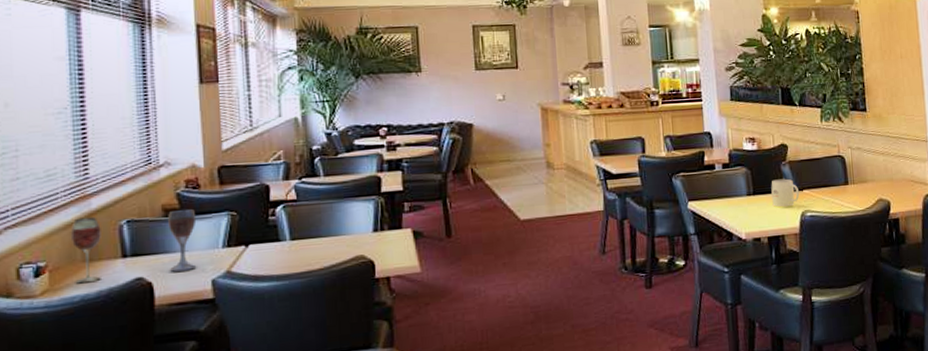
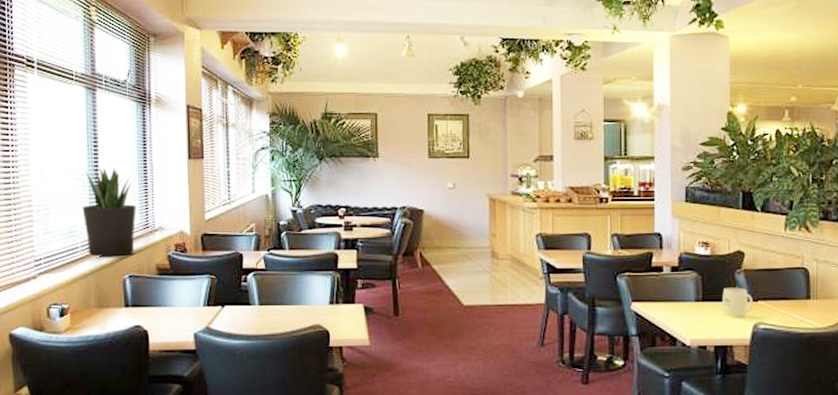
planter: none [64,94,135,203] -> present [82,163,136,257]
wineglass: present [70,216,101,284] -> none [86,270,110,326]
cup: present [168,208,197,272] -> none [160,269,183,323]

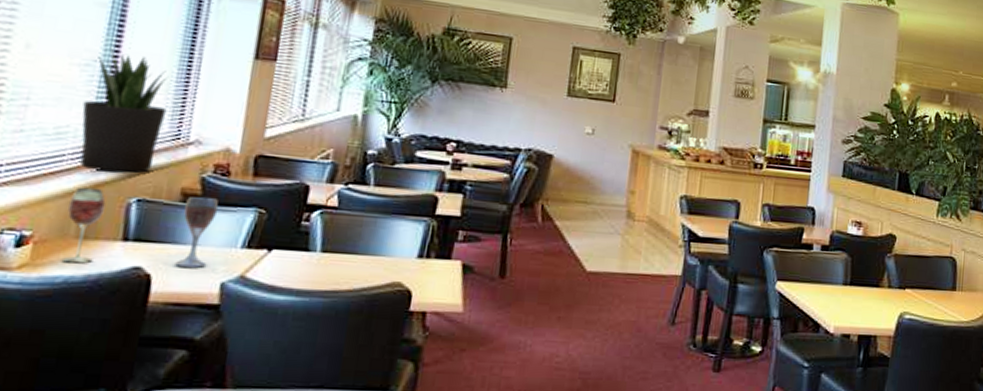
wineglass: none [86,270,110,326] -> present [61,187,106,264]
cup: none [160,269,183,323] -> present [173,196,219,268]
mug: present [722,287,754,317] -> none [869,272,901,305]

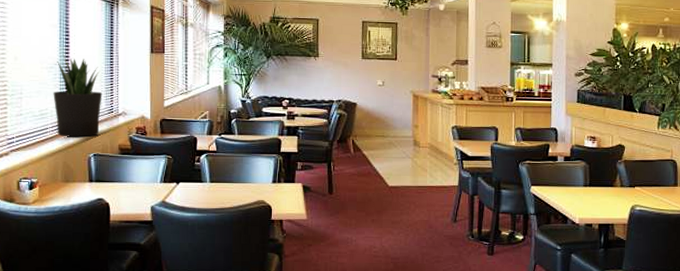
wineglass: present [61,187,106,264] -> none [54,148,76,198]
cup: present [173,196,219,268] -> none [121,149,143,197]

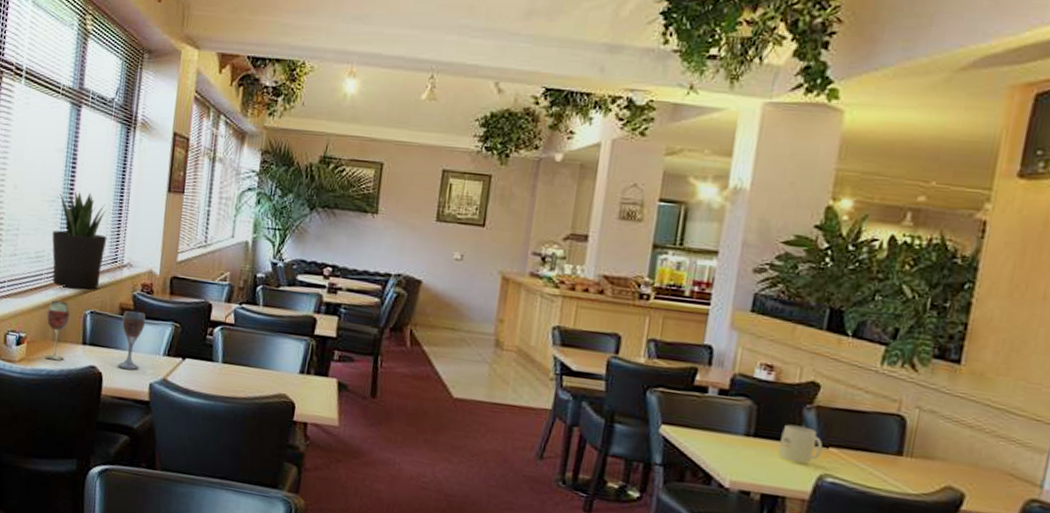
wineglass: none [54,148,76,198] -> present [44,300,70,361]
cup: none [121,149,143,197] -> present [117,310,146,370]
mug: none [606,175,632,200] -> present [778,424,823,465]

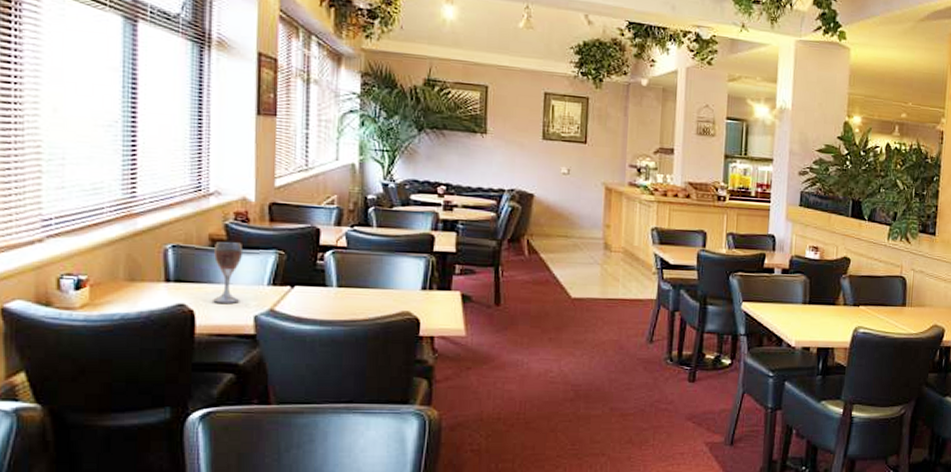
wineglass: present [44,300,70,361] -> none [113,236,146,303]
planter: present [52,185,107,290] -> none [112,108,186,222]
mug: present [778,424,823,465] -> none [826,291,856,321]

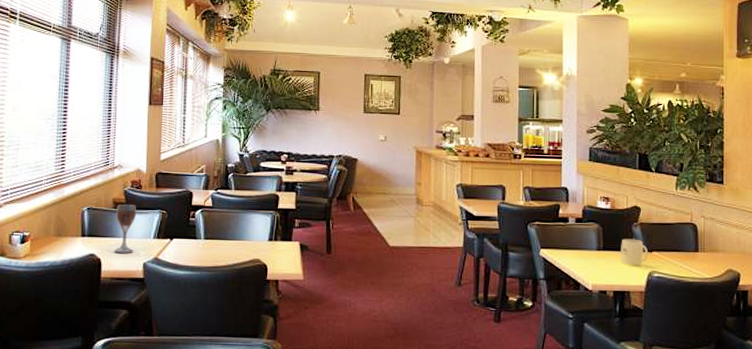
mug: none [826,291,856,321] -> present [621,238,649,266]

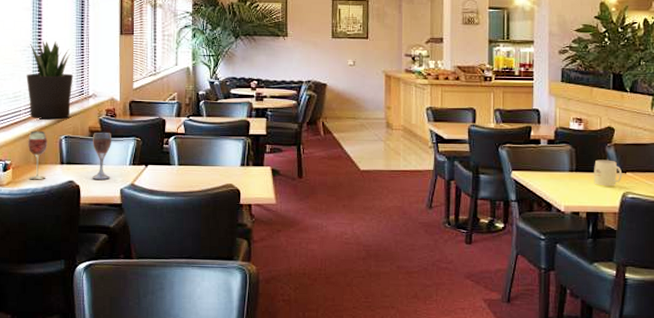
wineglass: none [47,201,69,253] -> present [27,130,48,180]
planter: none [49,105,99,191] -> present [26,37,73,120]

